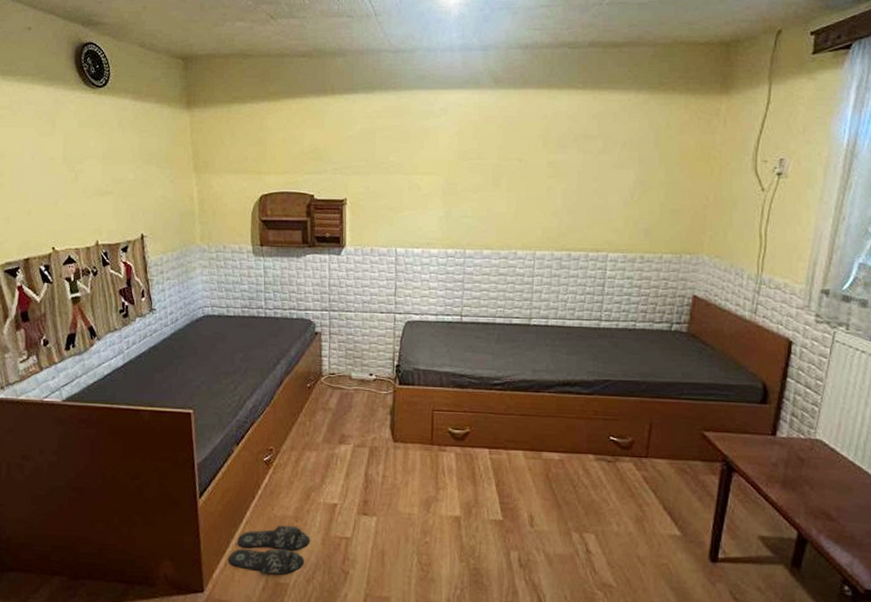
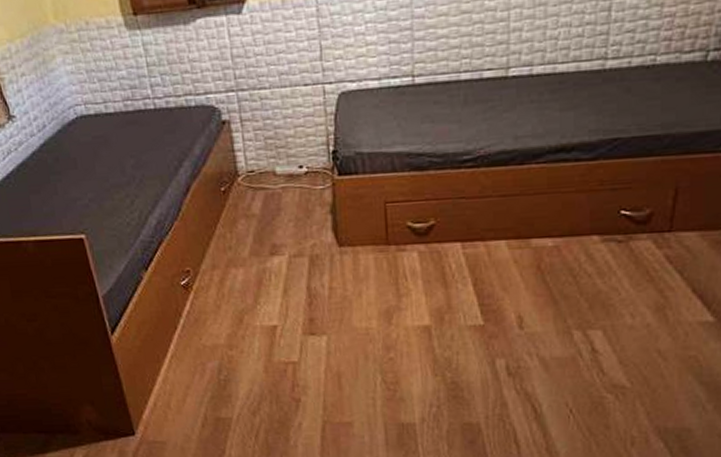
slippers: present [228,525,309,575] -> none [156,355,249,410]

